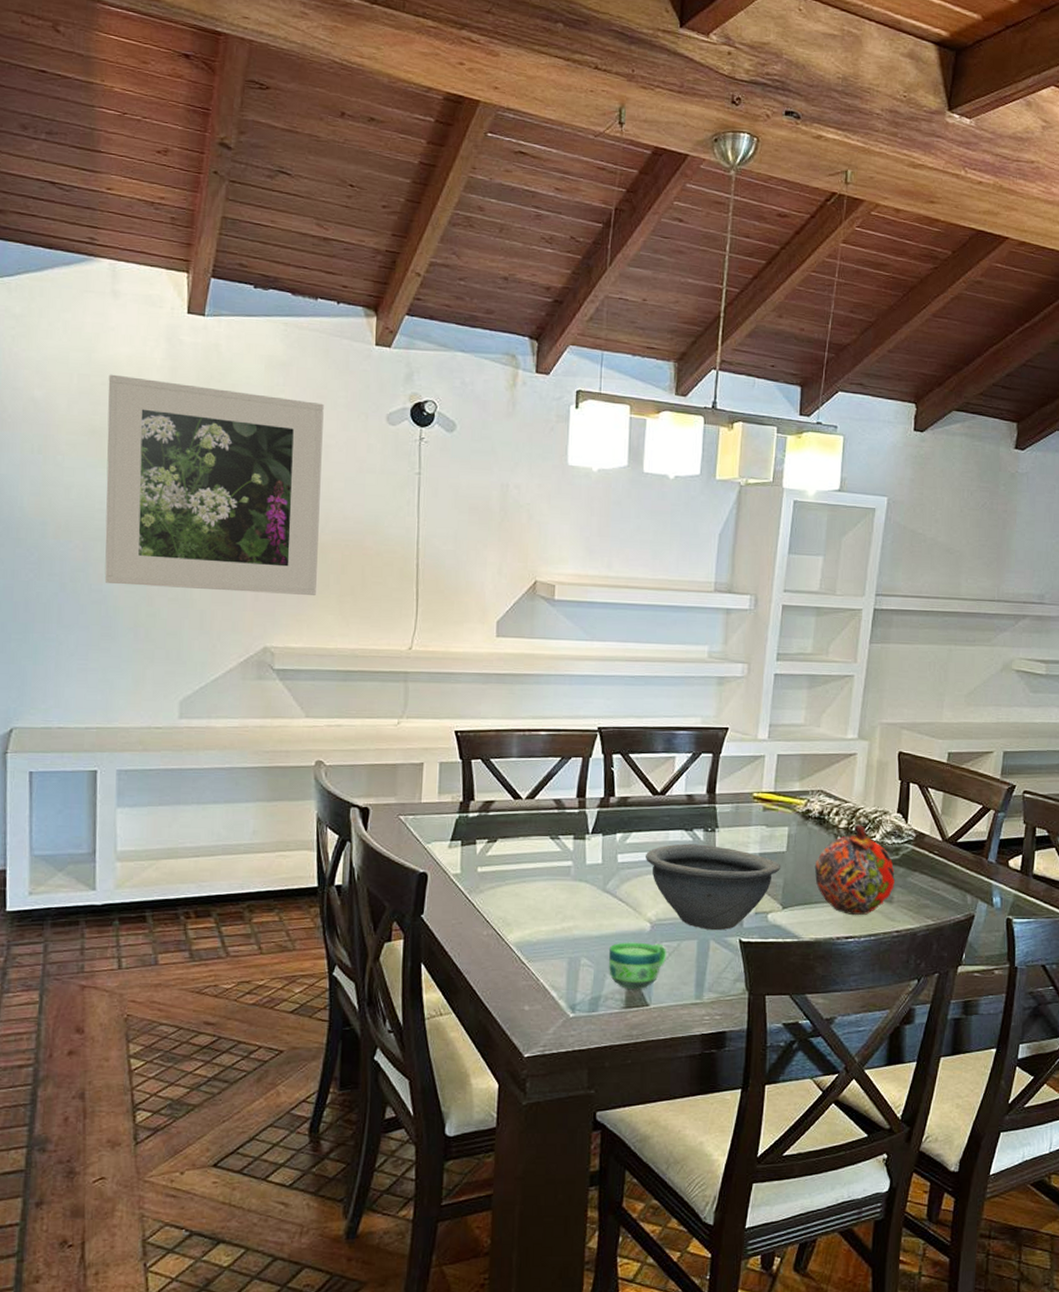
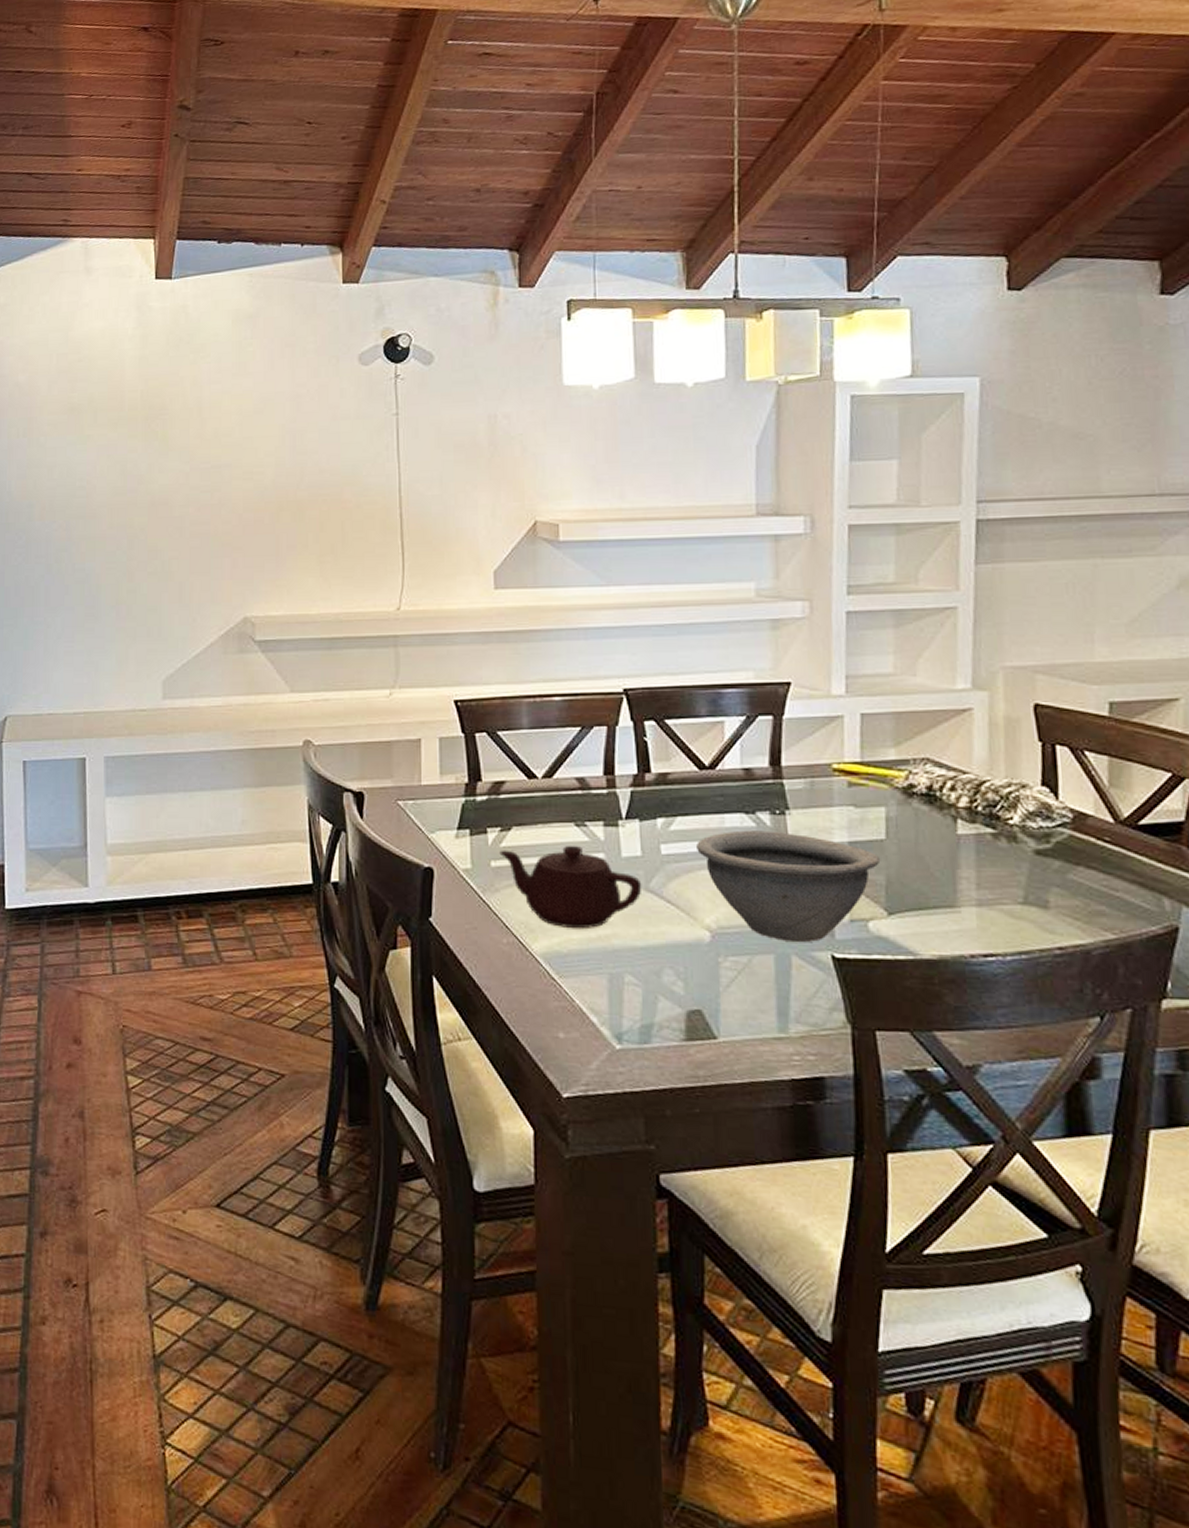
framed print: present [104,374,324,595] -> none [84,349,295,562]
teapot: none [485,854,601,923] -> present [499,845,642,929]
cup: present [609,942,667,989] -> none [660,955,736,1016]
decorative ball: present [814,824,896,915] -> none [927,802,1050,925]

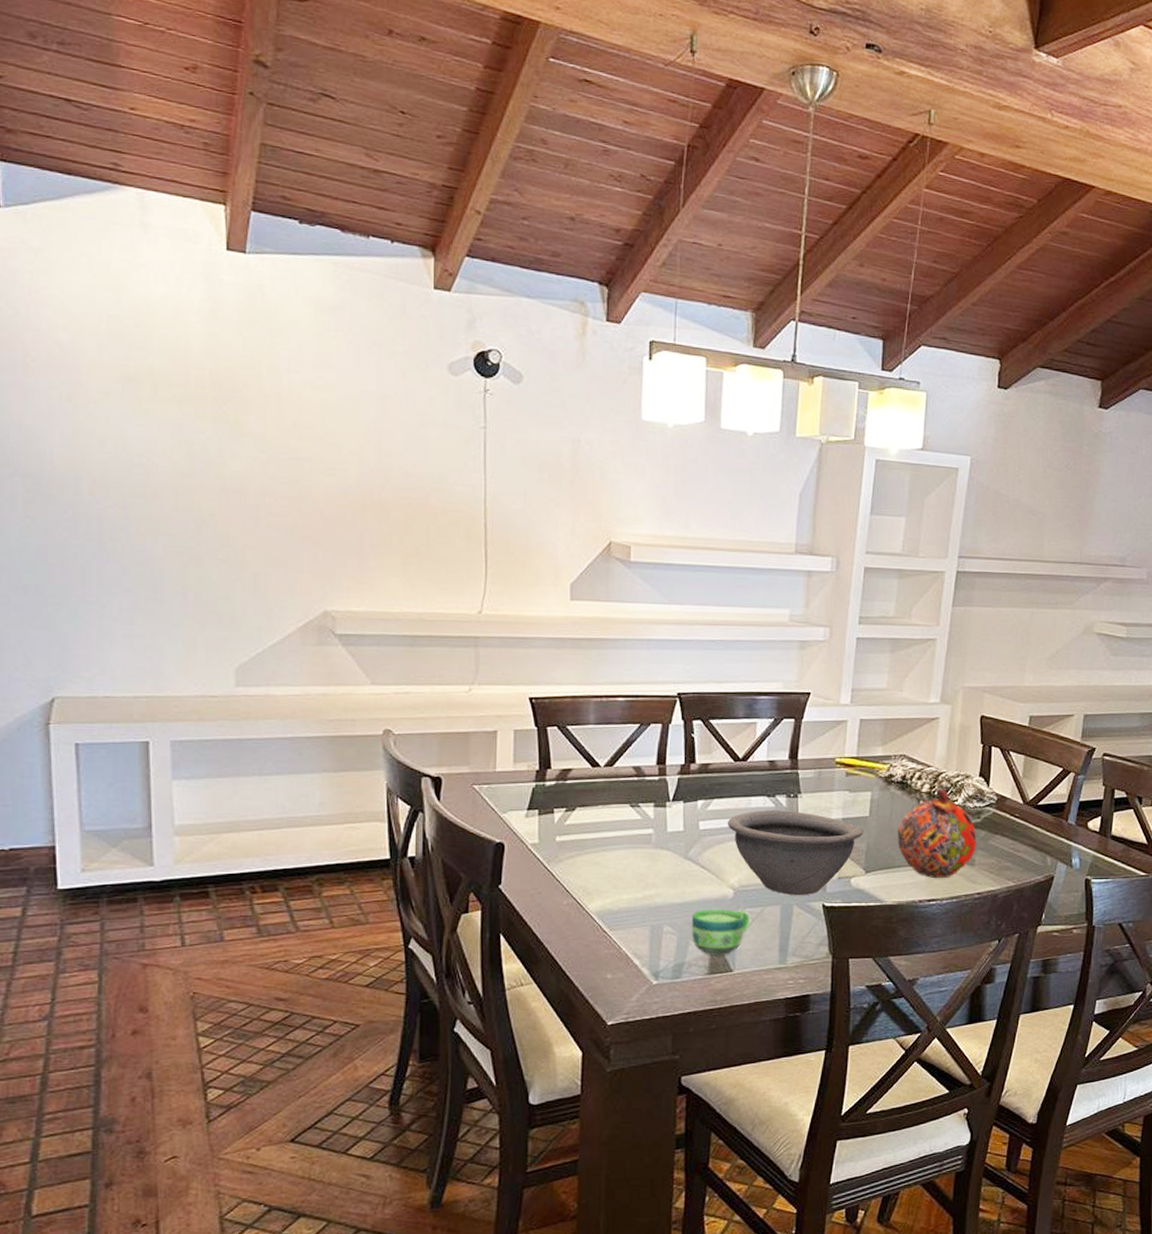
teapot: present [499,845,642,929] -> none [564,822,682,891]
cup: none [660,955,736,1016] -> present [692,909,751,955]
decorative ball: none [927,802,1050,925] -> present [897,789,977,878]

